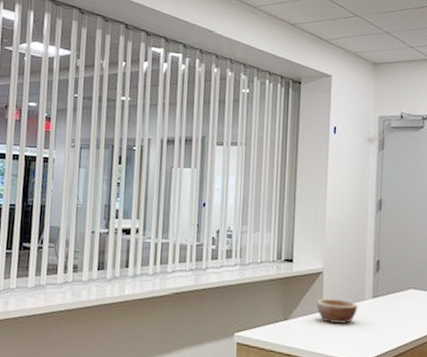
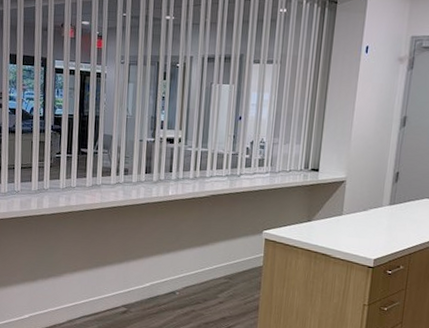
bowl: present [316,298,358,324] -> none [337,204,376,227]

